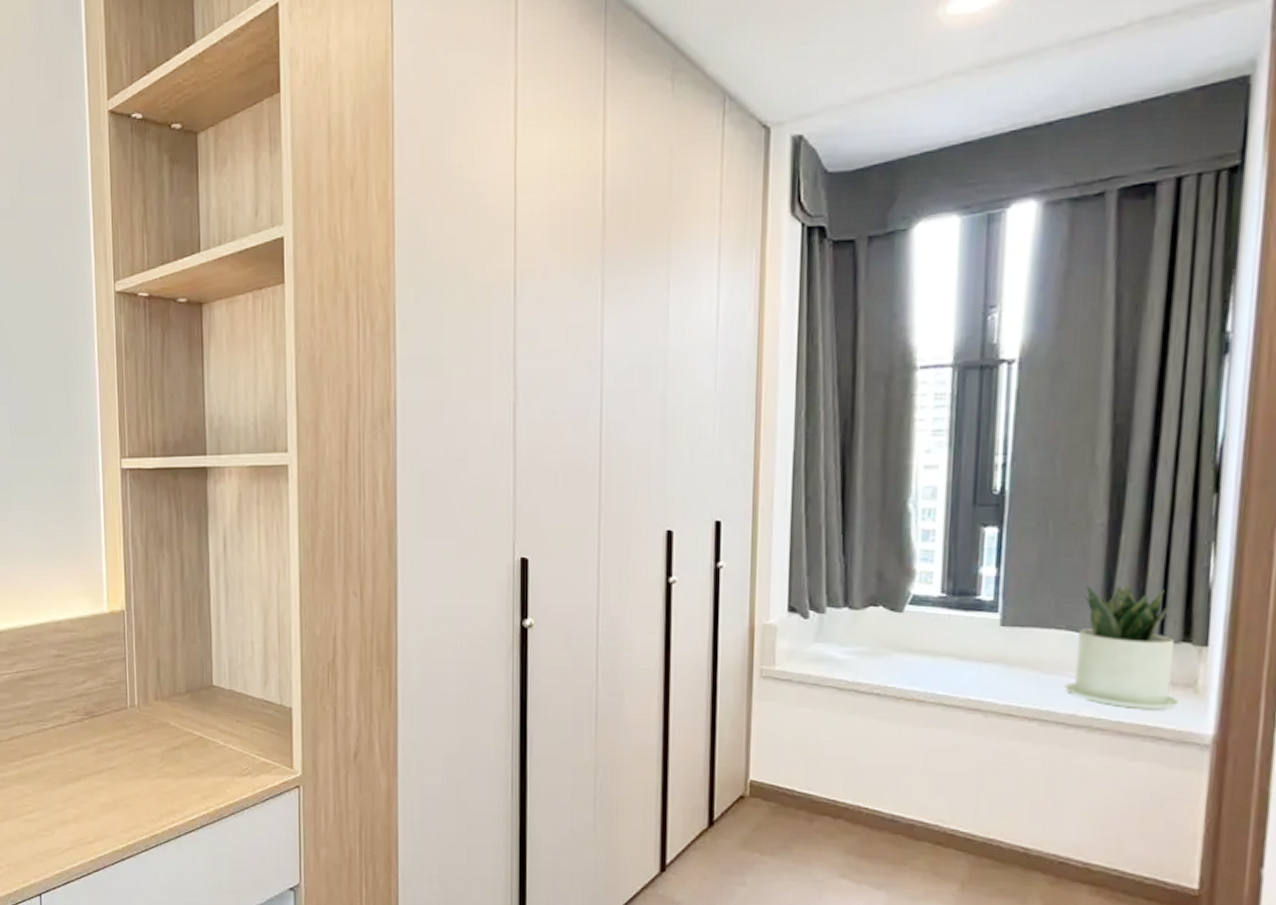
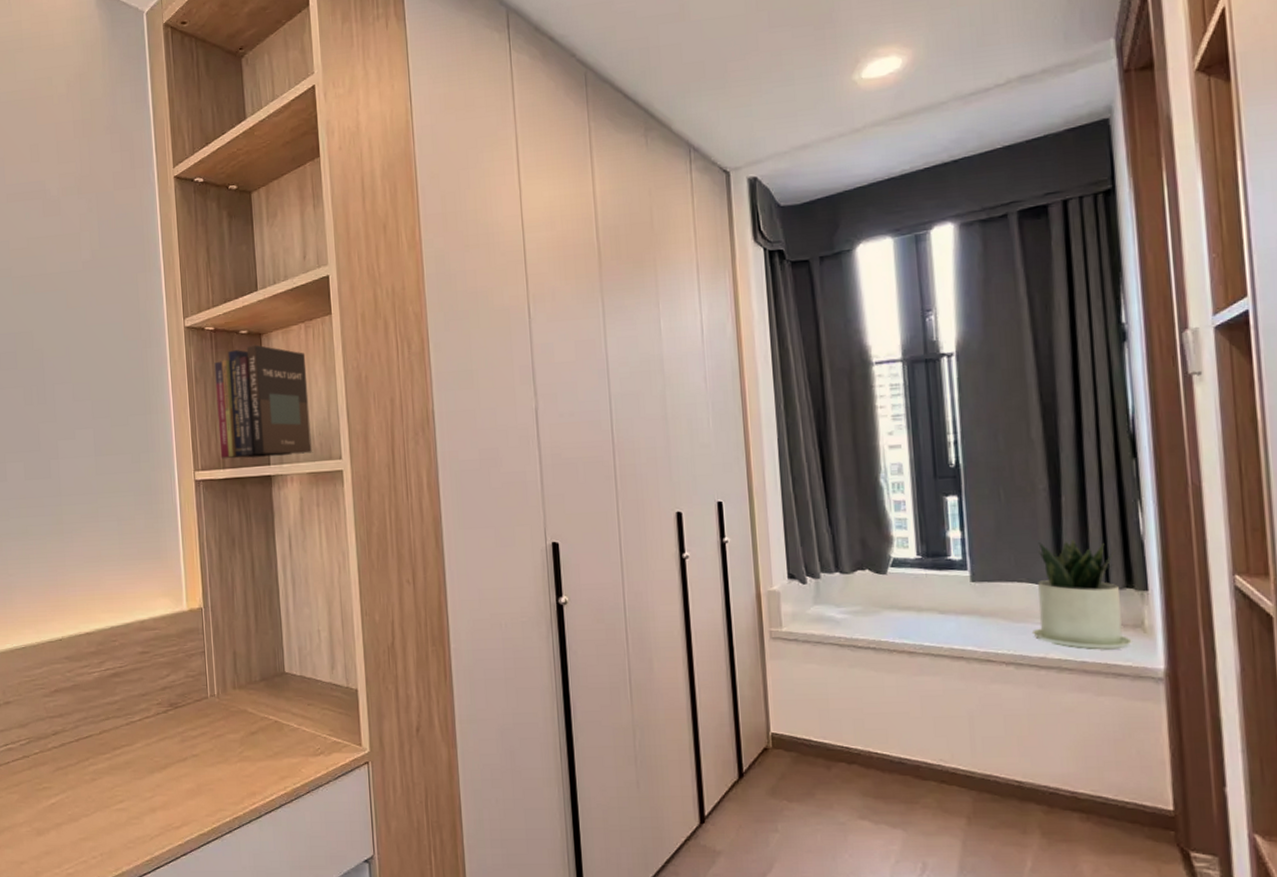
books: none [147,316,254,447] -> present [214,344,312,459]

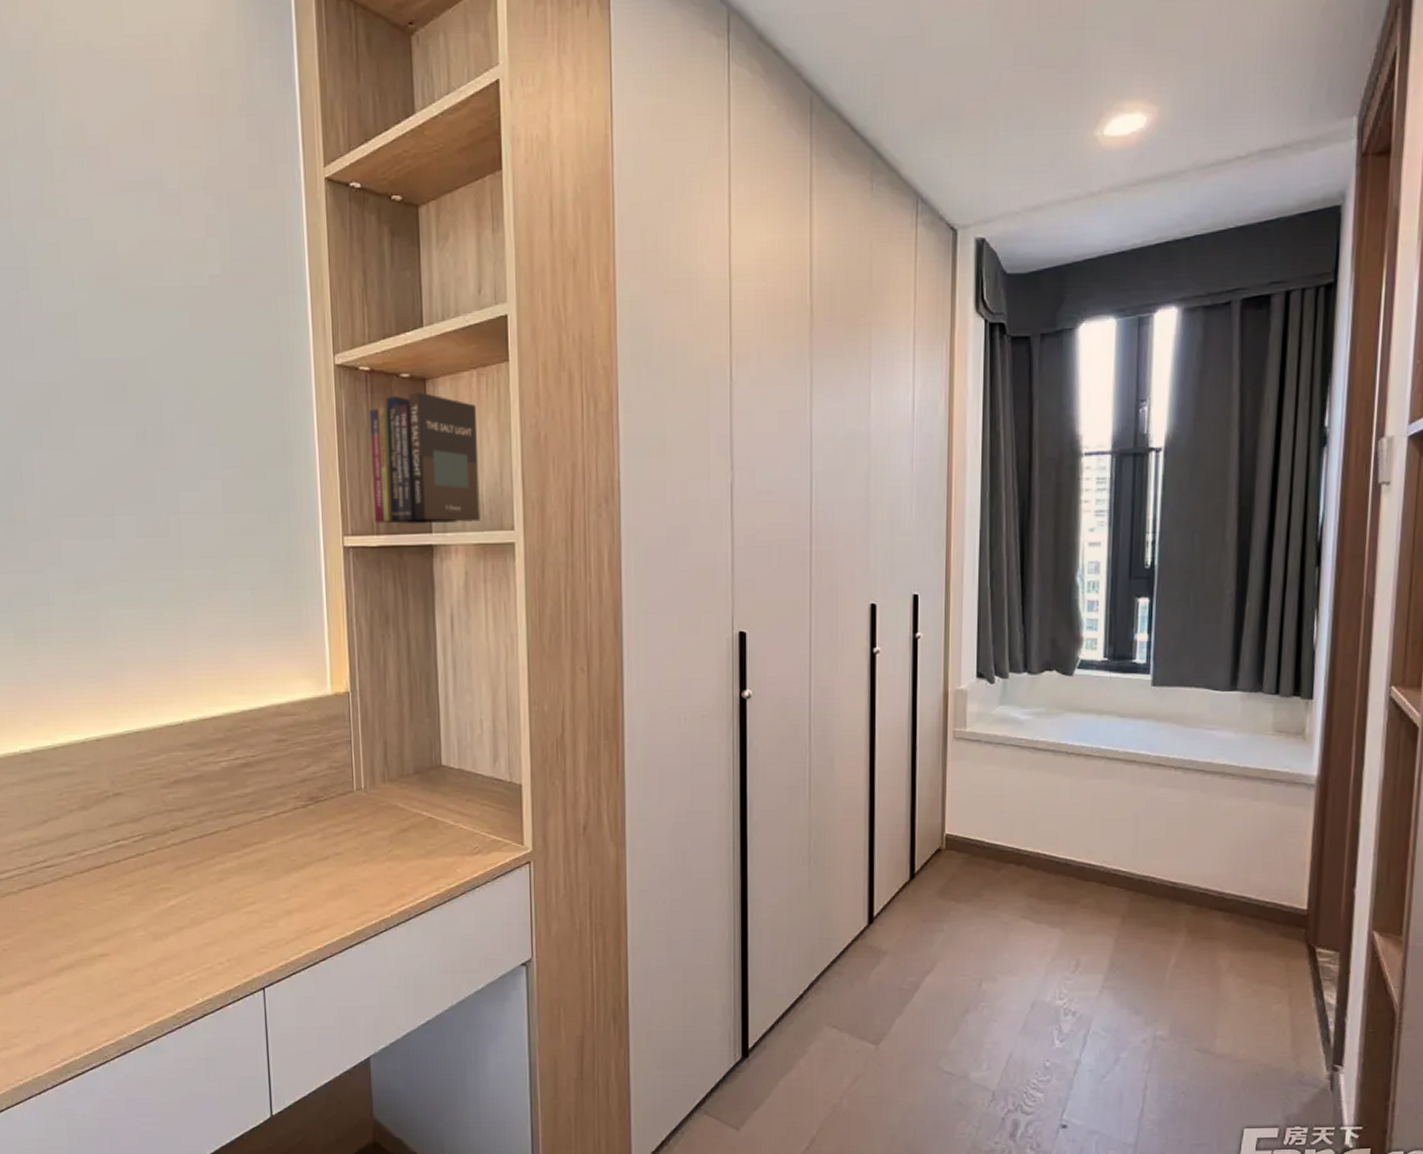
planter: present [1031,539,1134,649] -> none [1202,646,1293,755]

